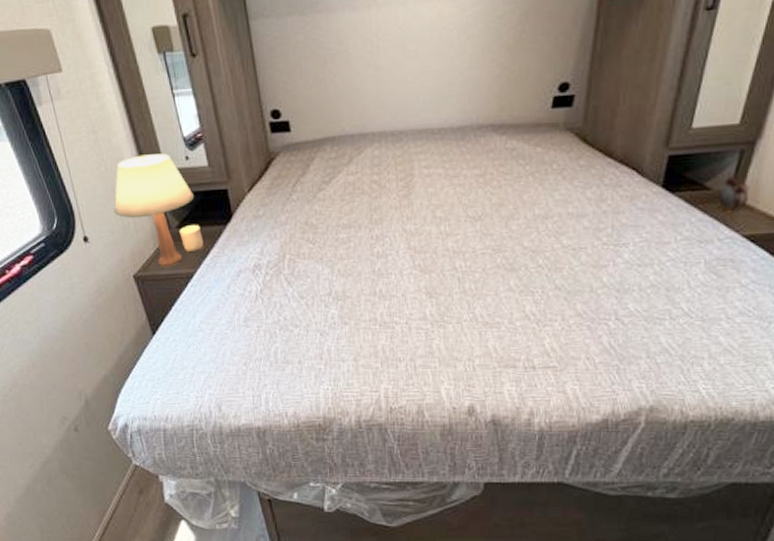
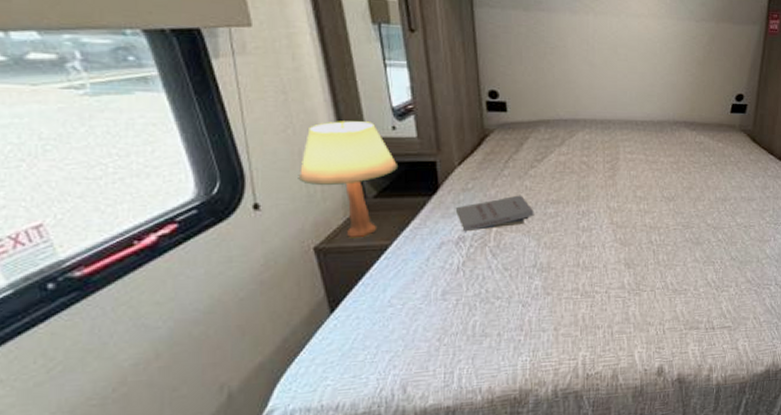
mug: present [179,224,204,253] -> none [376,194,404,224]
books: none [249,220,326,260] -> present [455,195,534,232]

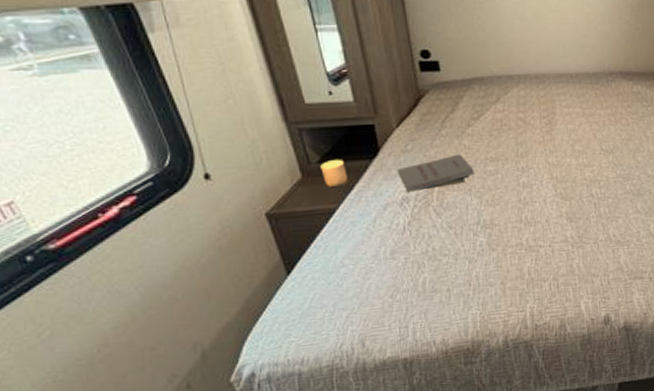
table lamp: present [298,119,399,237] -> none [243,87,339,202]
mug: none [376,194,404,224] -> present [320,159,348,188]

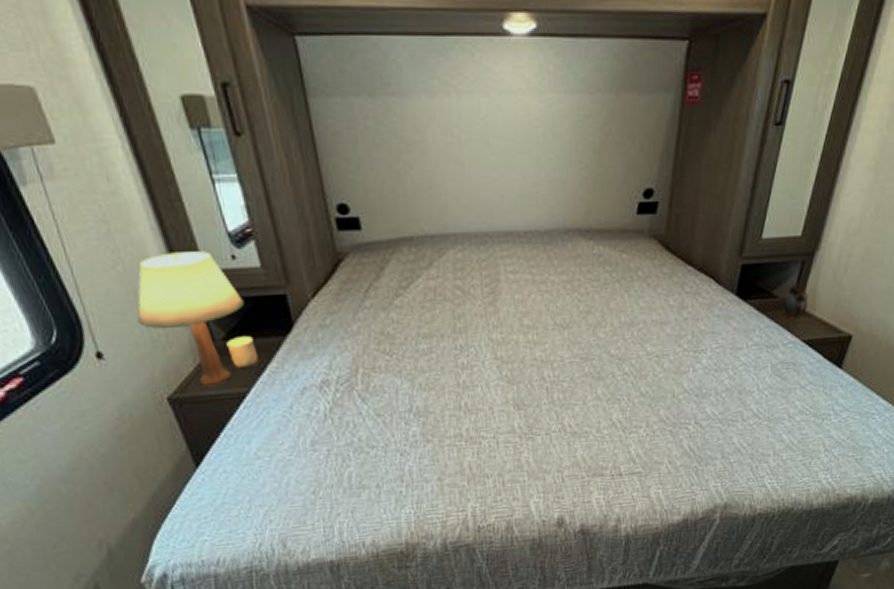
table lamp: none [243,87,339,202] -> present [137,250,245,385]
books: present [397,154,475,193] -> none [314,329,405,375]

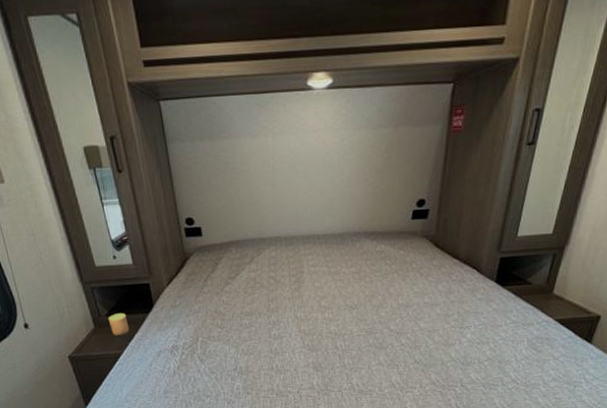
table lamp: present [137,250,245,385] -> none [51,253,122,348]
alarm clock: present [782,284,809,320] -> none [536,273,560,303]

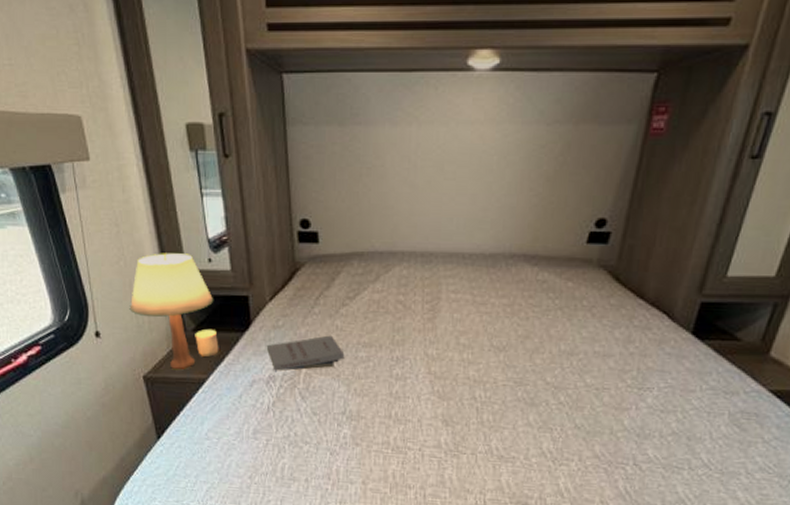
table lamp: none [51,253,122,348] -> present [129,251,214,369]
books: none [167,309,232,342] -> present [266,335,345,371]

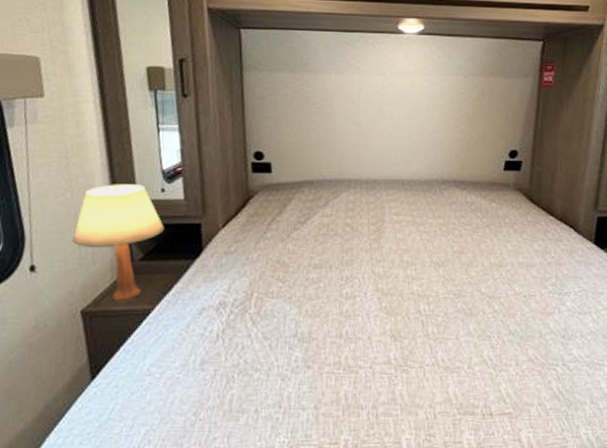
mug: present [195,328,219,358] -> none [142,257,168,287]
books: present [266,335,345,371] -> none [217,259,296,297]

